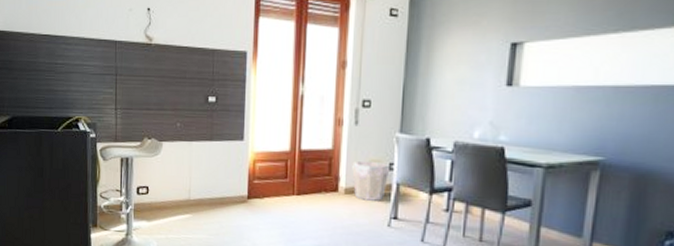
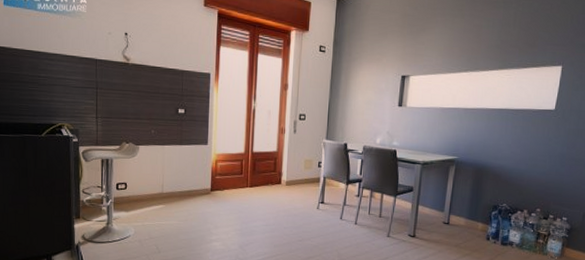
waste bin: present [352,160,391,201] -> none [291,160,319,190]

